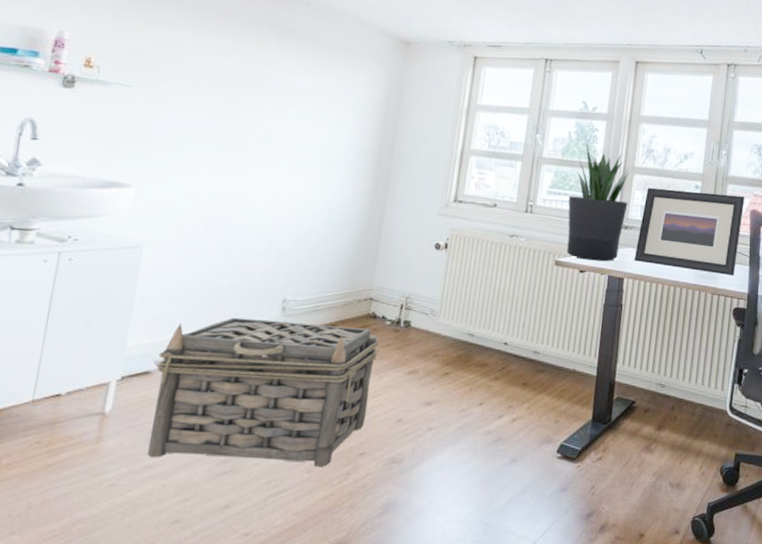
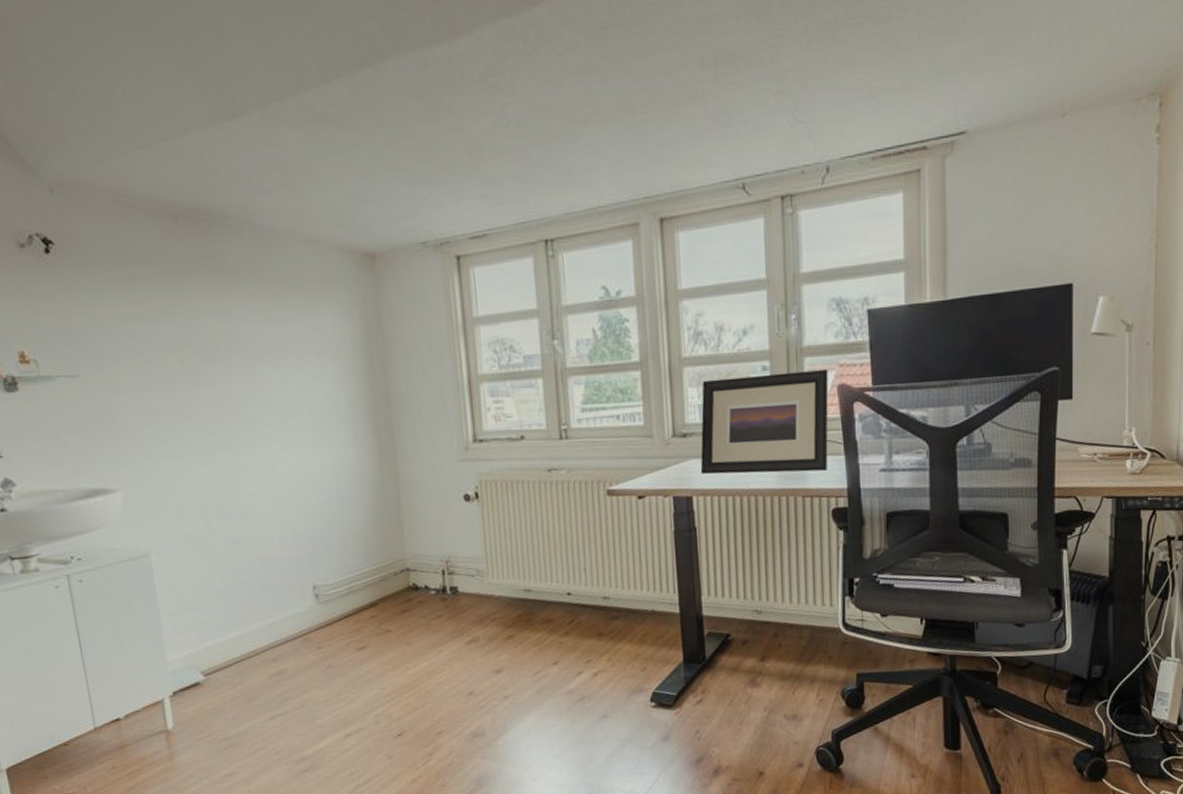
basket: present [147,317,379,468] -> none [202,602,435,766]
planter: present [566,144,631,261] -> none [607,341,682,483]

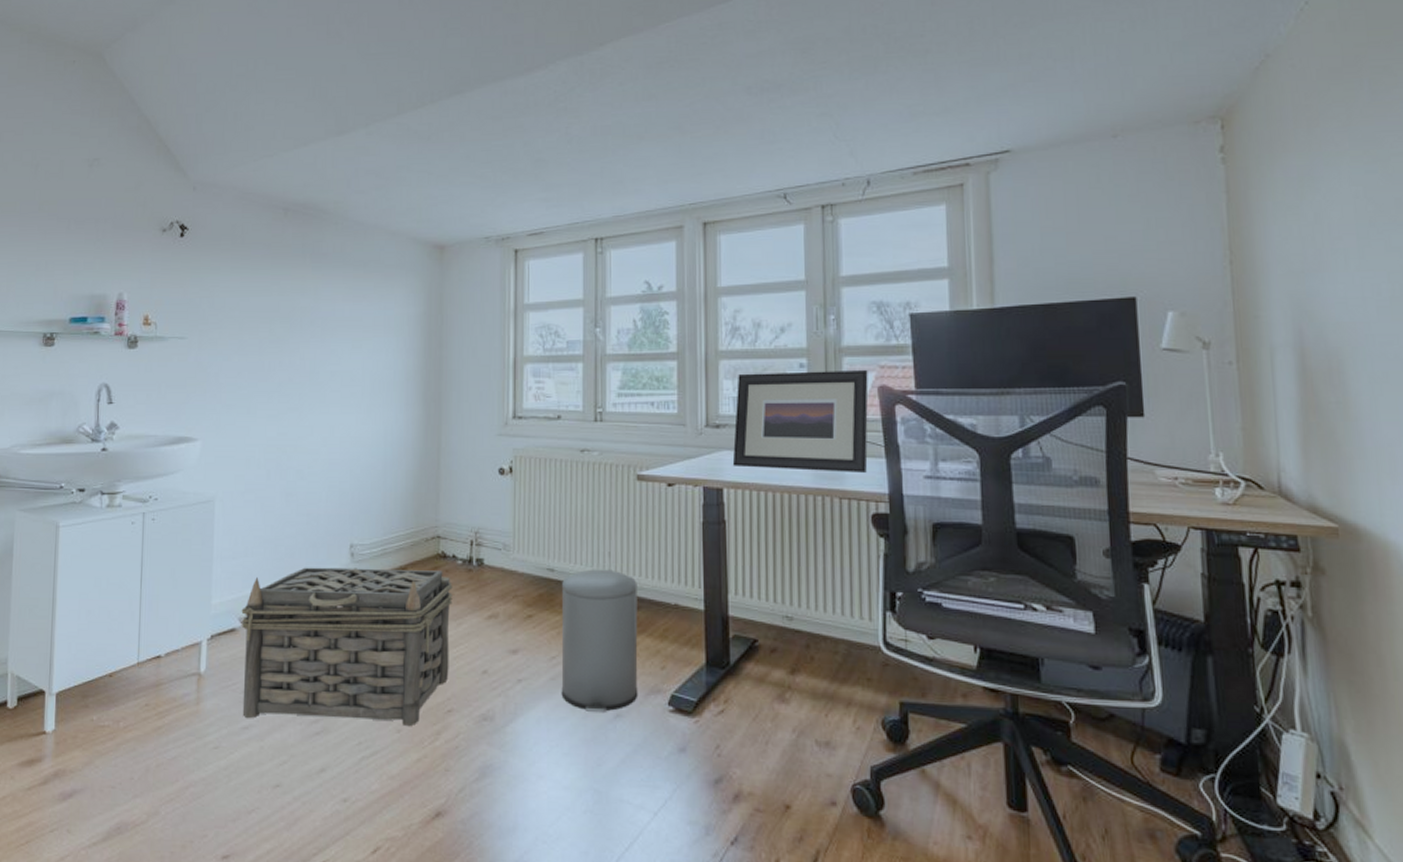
basket: none [202,602,435,766] -> present [241,567,453,727]
pedal bin: none [540,584,622,718] -> present [561,569,638,714]

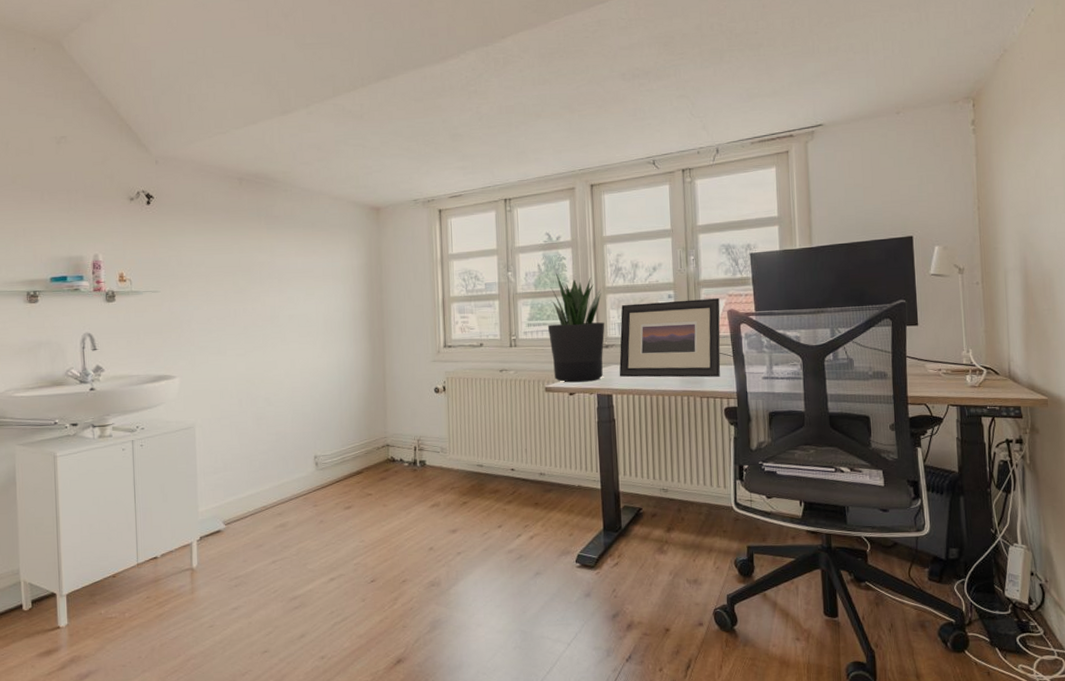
basket: present [241,567,453,727] -> none [225,472,402,600]
pedal bin: present [561,569,638,714] -> none [489,462,552,573]
planter: none [642,331,716,471] -> present [547,273,605,383]

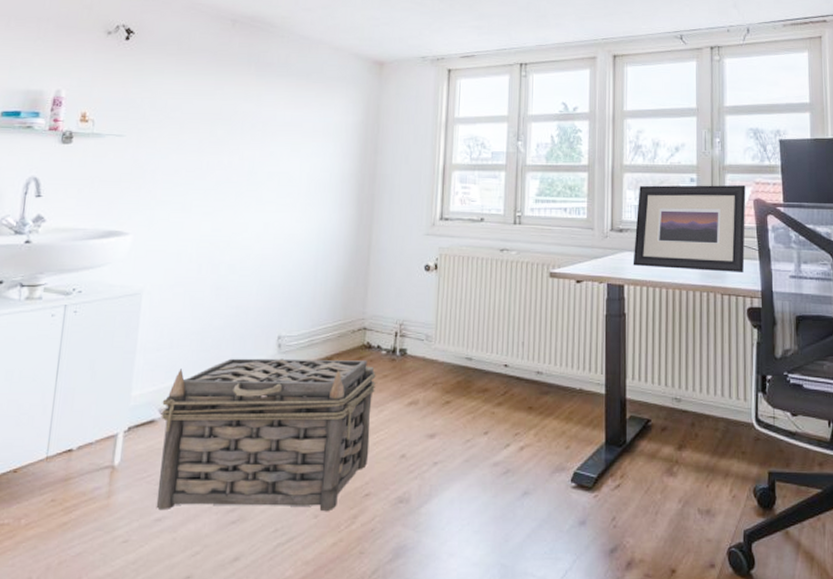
basket: none [225,472,402,600] -> present [156,358,376,512]
planter: present [547,273,605,383] -> none [557,146,620,269]

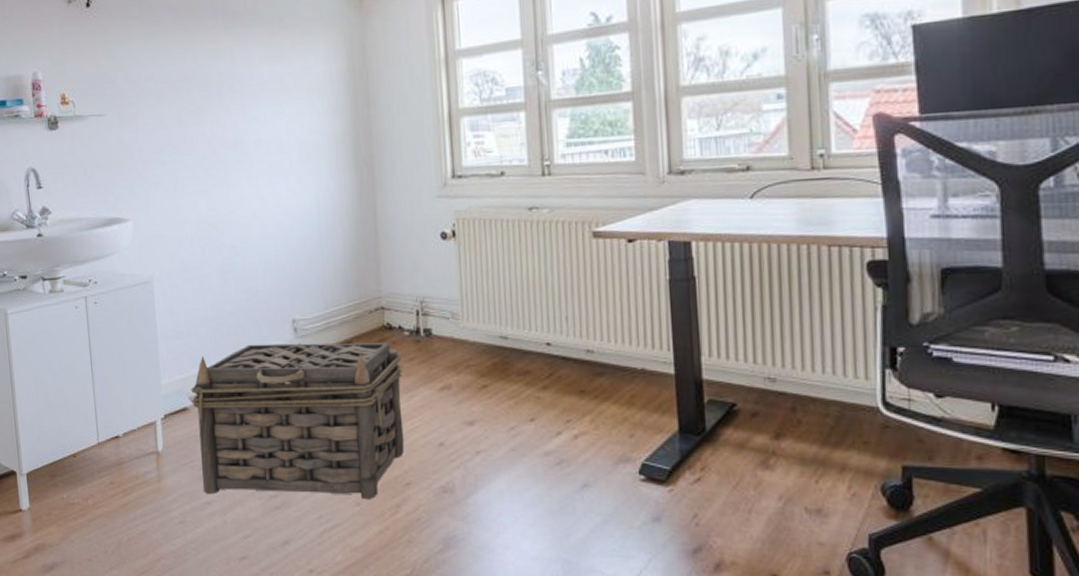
picture frame: present [633,184,746,274] -> none [701,95,862,218]

